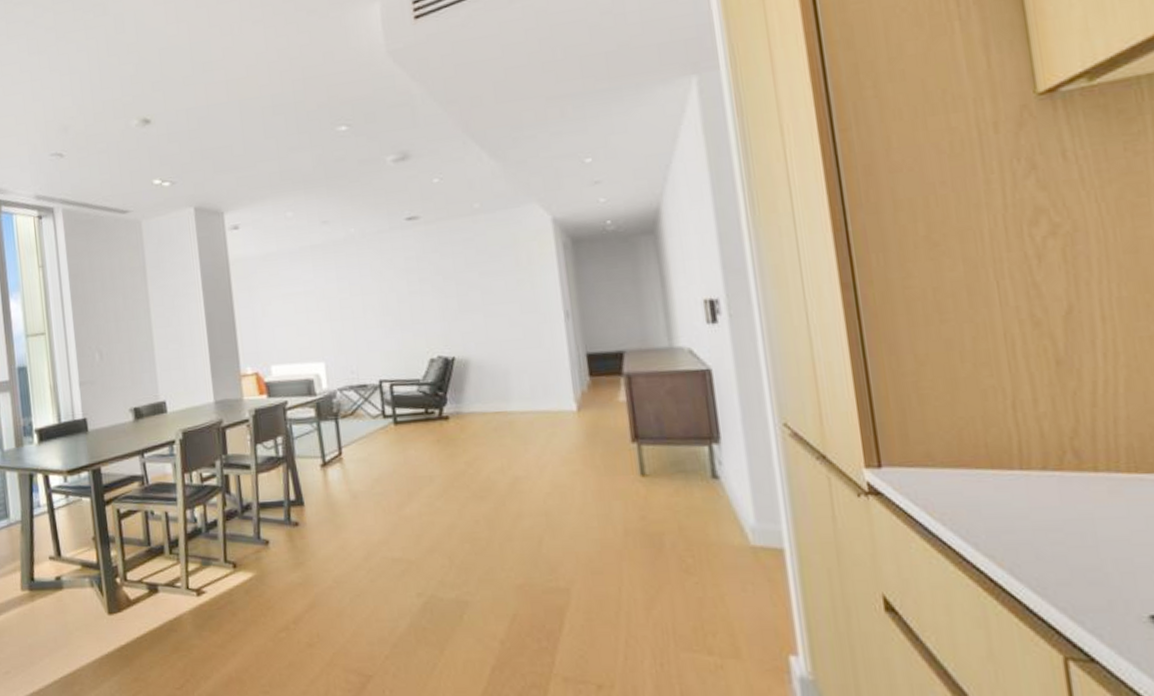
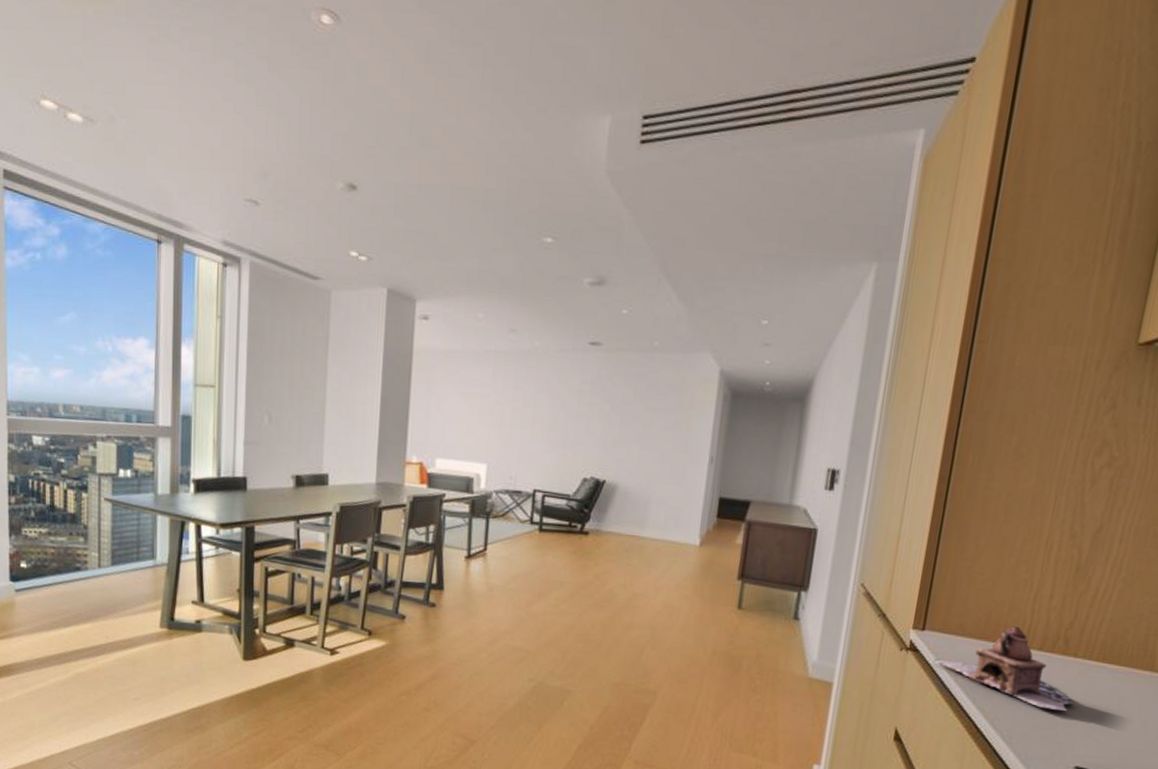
teapot: none [905,444,1118,544] -> present [933,626,1075,711]

